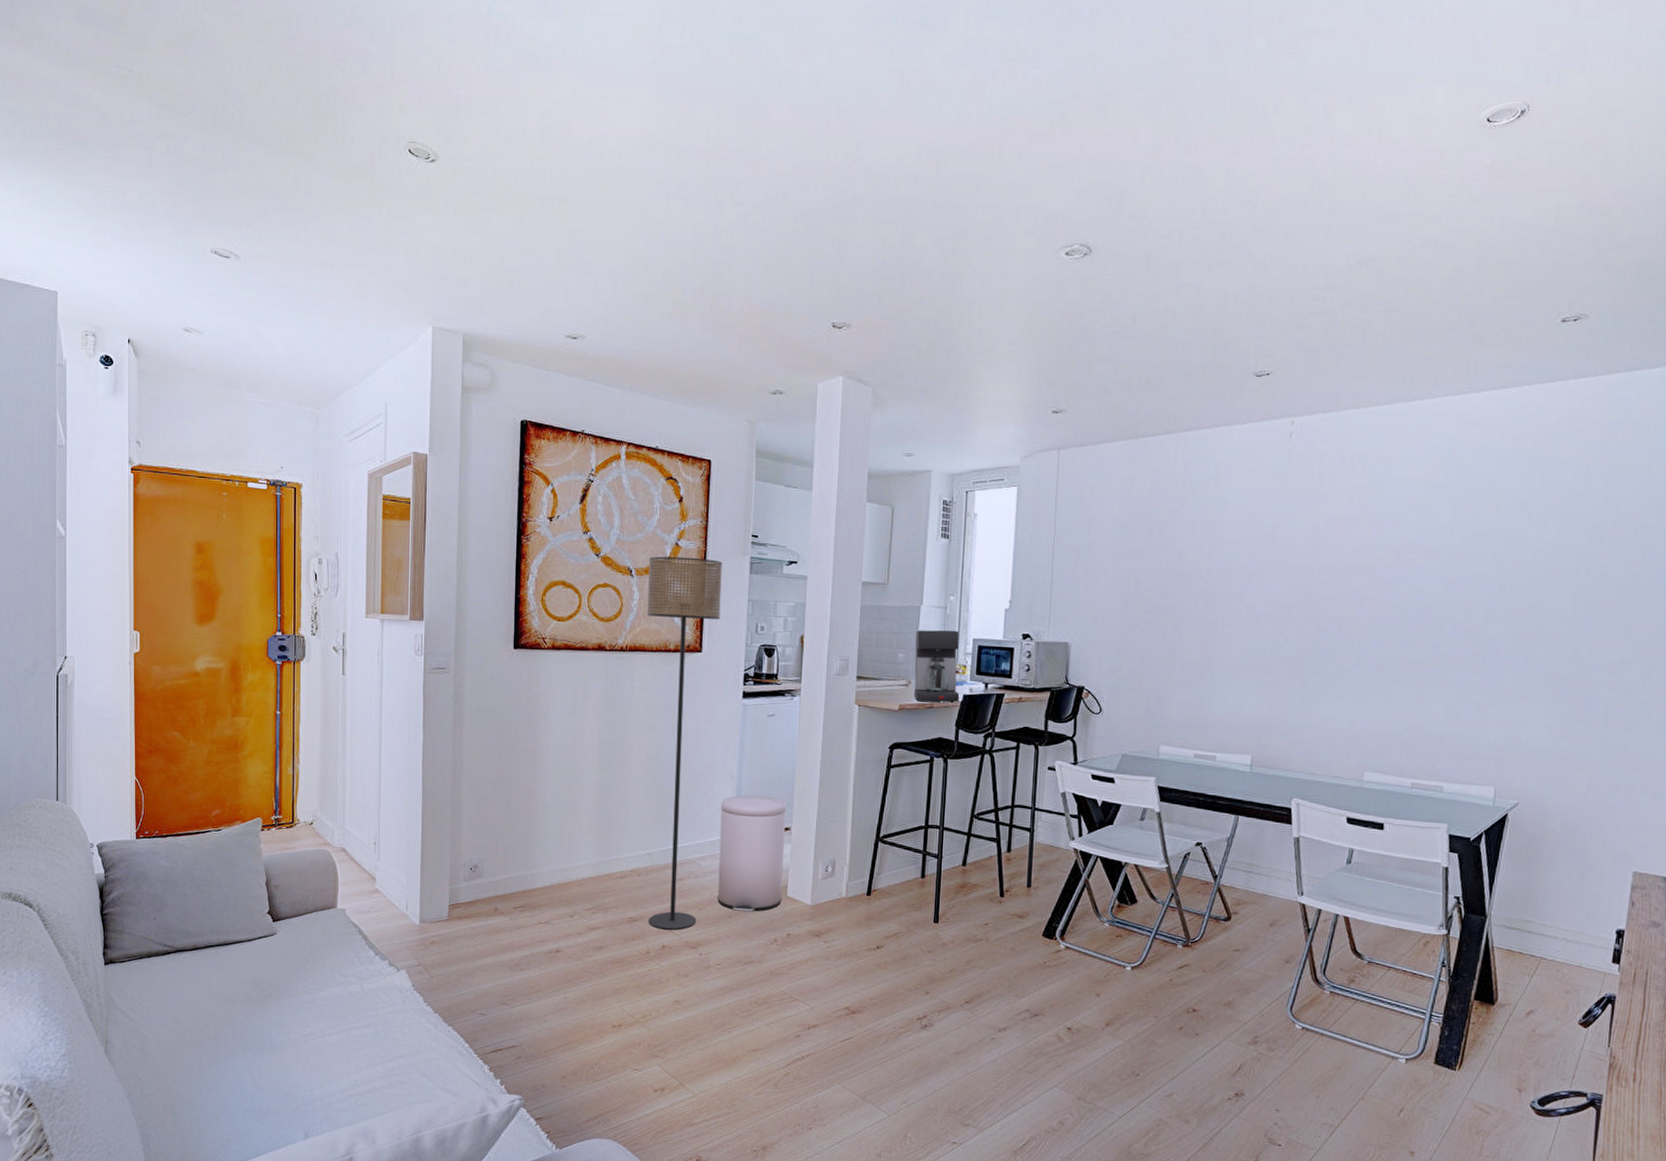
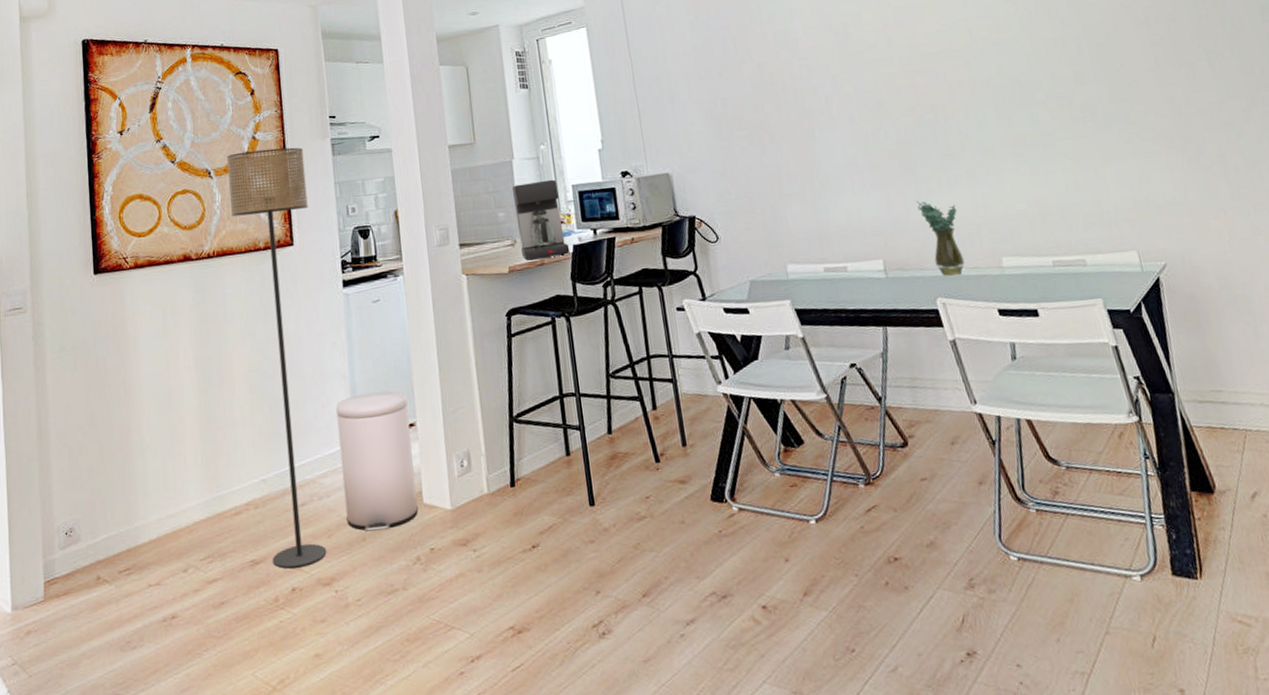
vase: none [1298,707,1335,782] -> present [917,201,965,277]

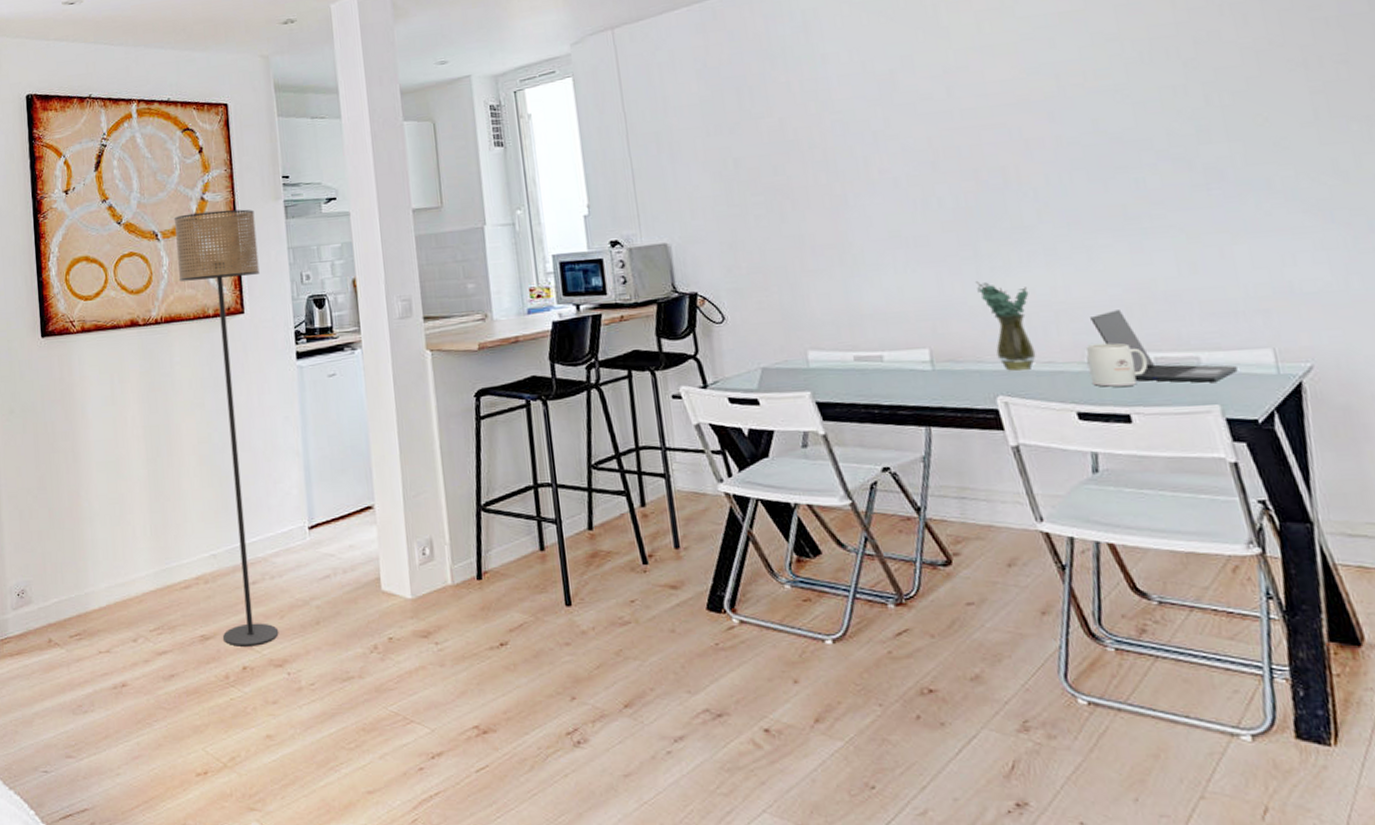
pedal bin: present [336,391,419,532] -> none [289,470,377,616]
coffee maker: present [512,179,570,261] -> none [484,248,549,337]
mug: none [1002,250,1049,287] -> present [1086,343,1149,387]
laptop: none [1004,222,1113,281] -> present [1090,310,1238,383]

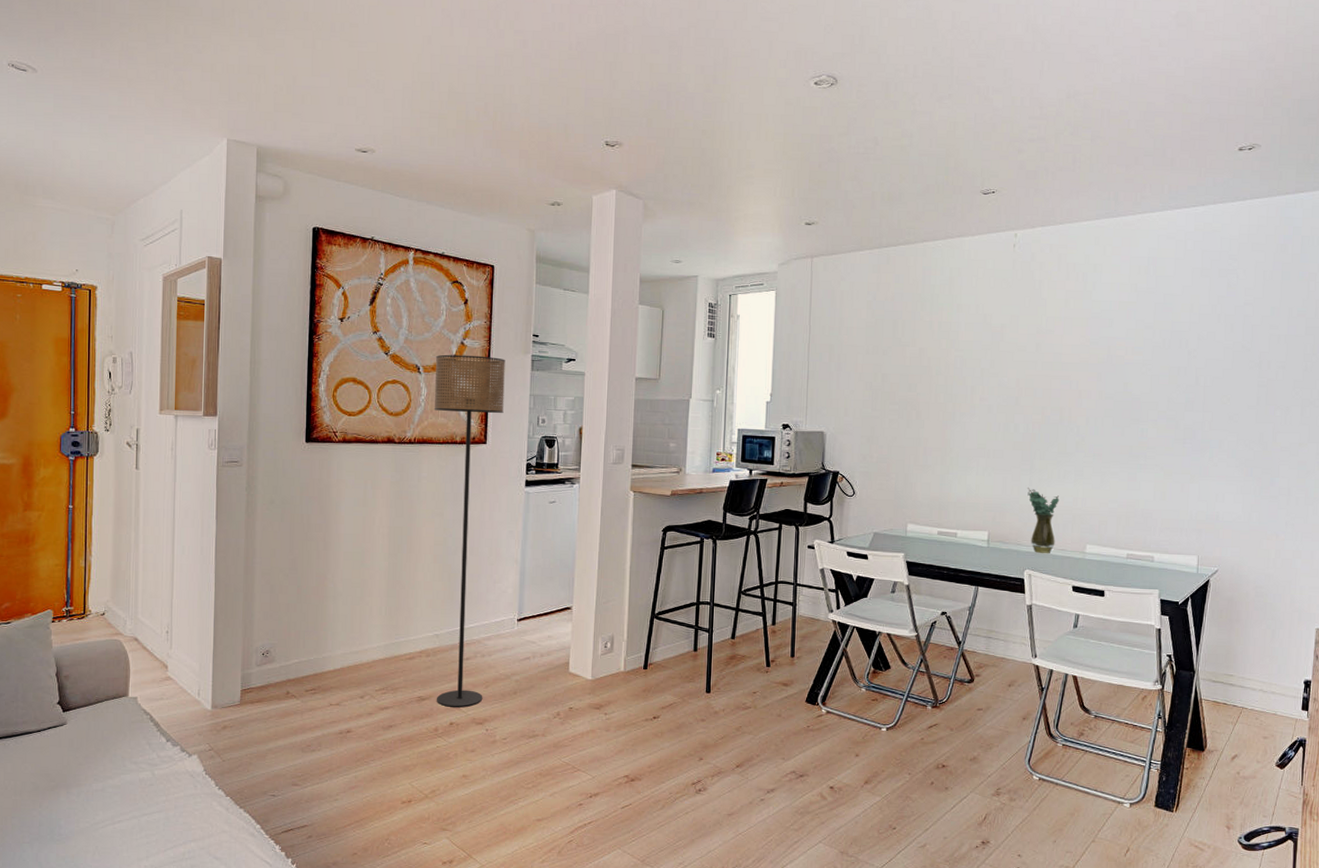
mug: present [1086,343,1149,387] -> none [1085,540,1123,571]
laptop: present [1090,310,1238,383] -> none [1094,519,1174,574]

